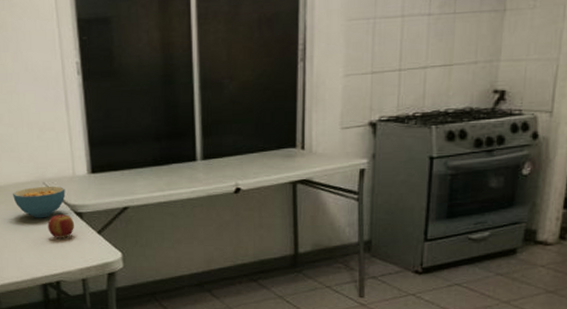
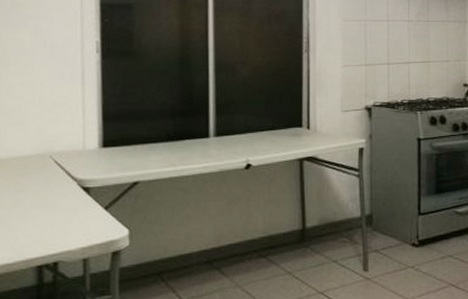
cereal bowl: present [13,186,66,218] -> none [15,159,73,193]
apple: present [47,213,75,238] -> none [50,188,81,215]

